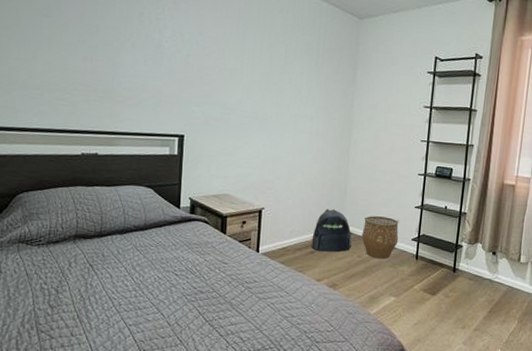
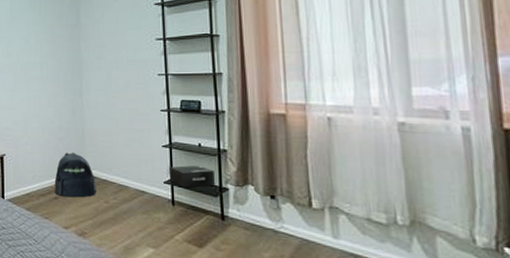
basket: present [361,216,399,259] -> none [106,158,149,205]
box: none [417,225,455,245] -> present [170,165,216,188]

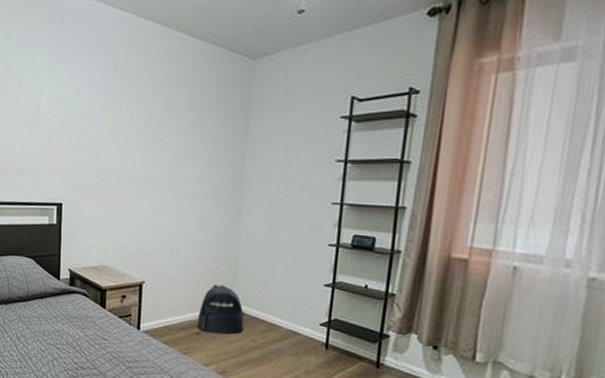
box: present [170,165,216,188] -> none [327,307,379,333]

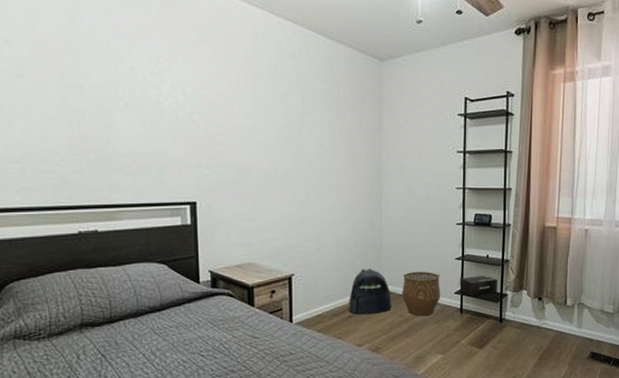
basket: none [256,294,304,346] -> present [402,272,441,317]
box: none [327,307,379,333] -> present [460,275,498,297]

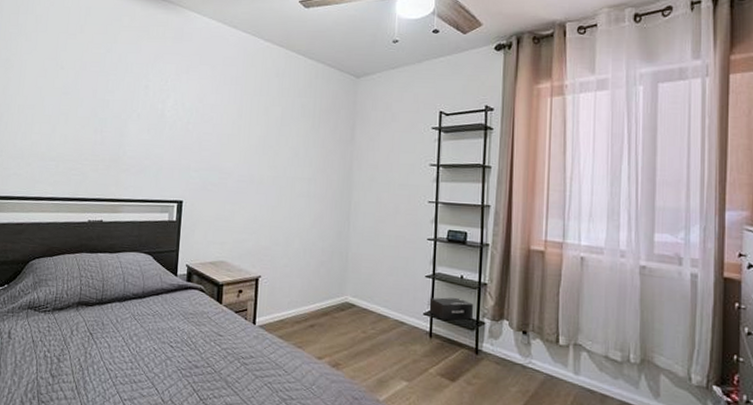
backpack: present [349,269,392,315] -> none [311,277,355,327]
basket: present [402,272,441,317] -> none [366,286,408,336]

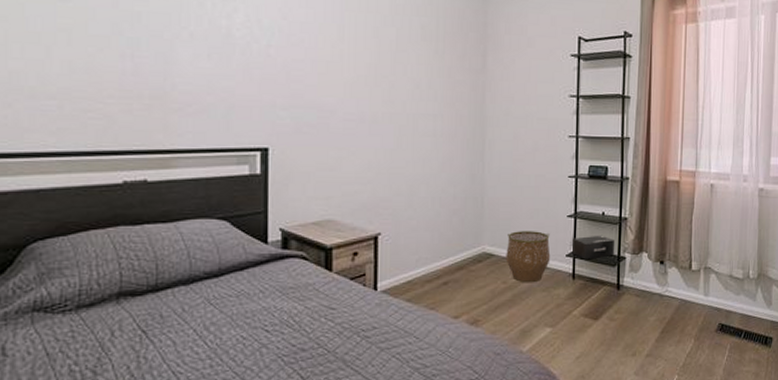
basket: none [366,286,408,336] -> present [506,231,551,283]

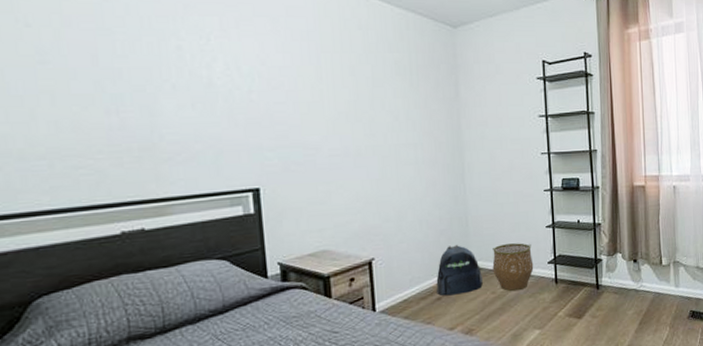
backpack: none [444,227,494,281] -> present [436,245,483,296]
box: present [572,235,616,260] -> none [553,241,592,265]

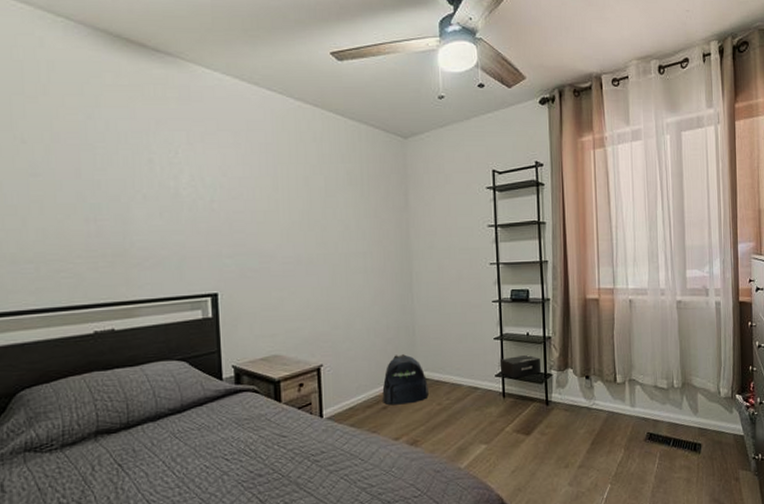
basket: present [492,243,534,291] -> none [438,354,481,404]
box: none [553,241,592,265] -> present [501,354,542,379]

